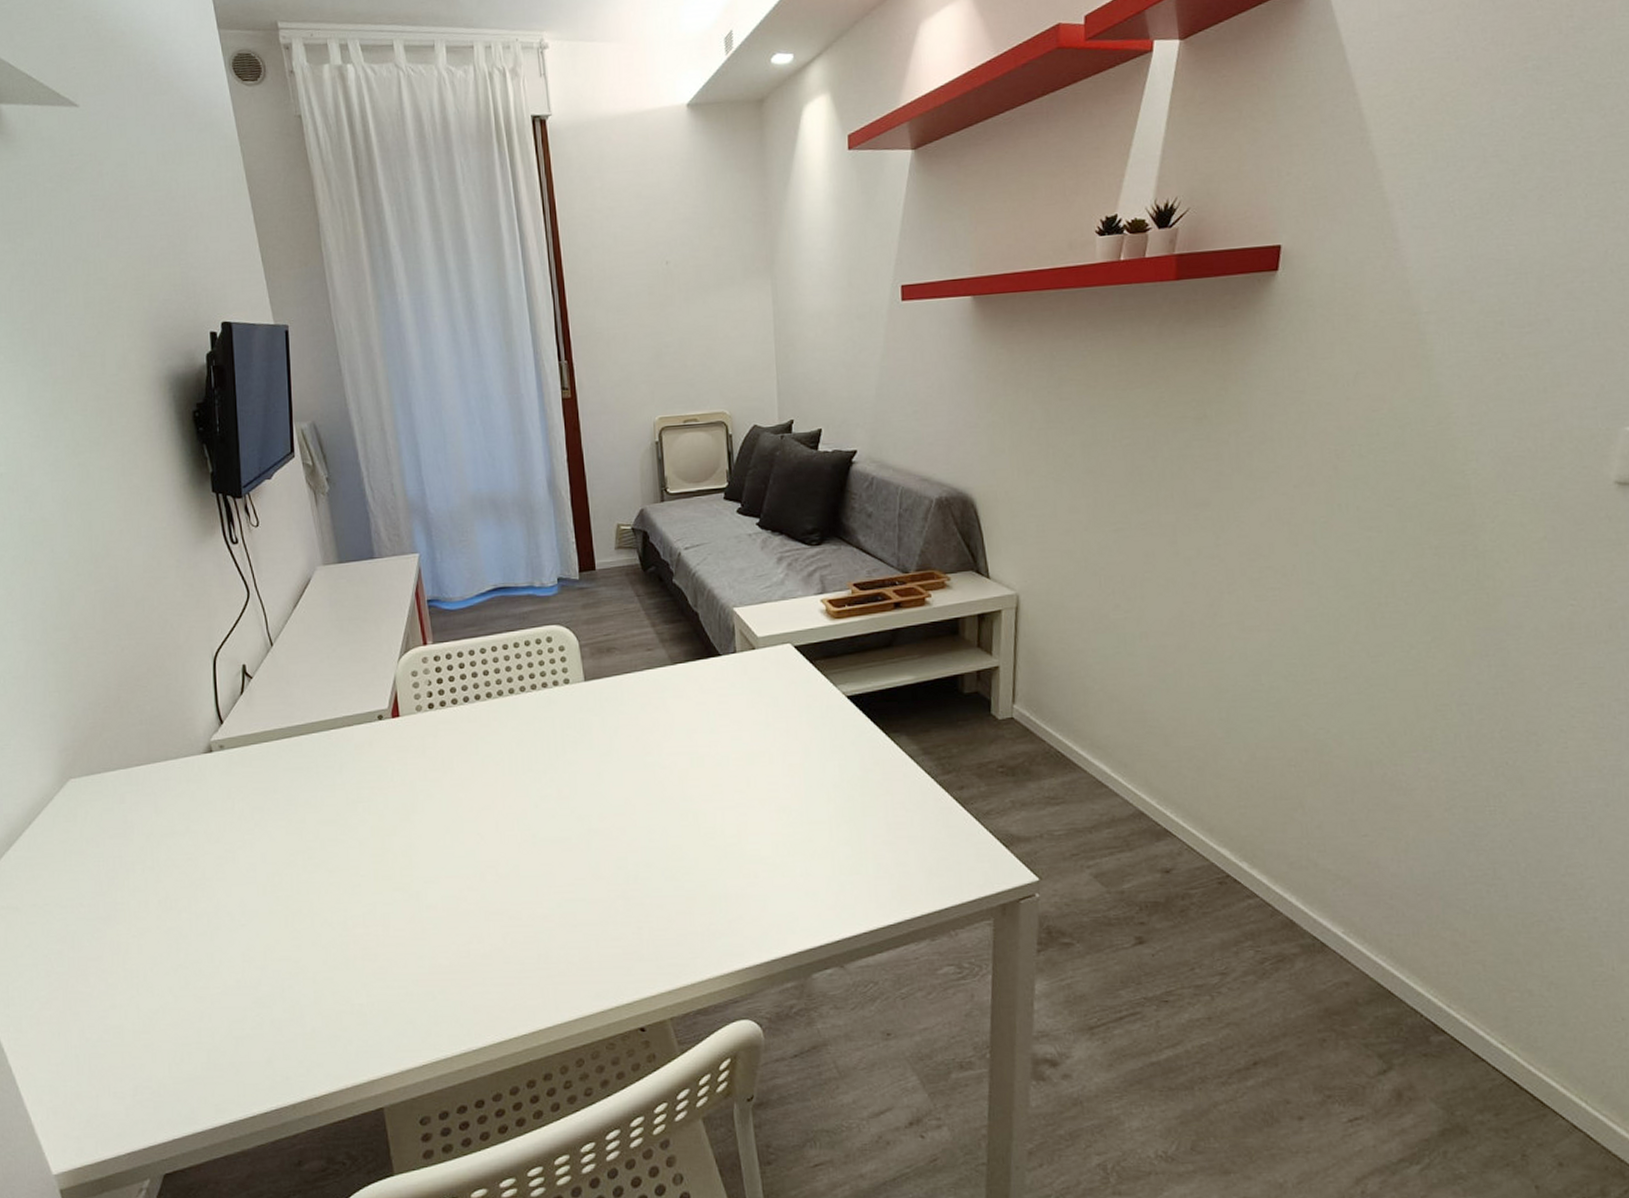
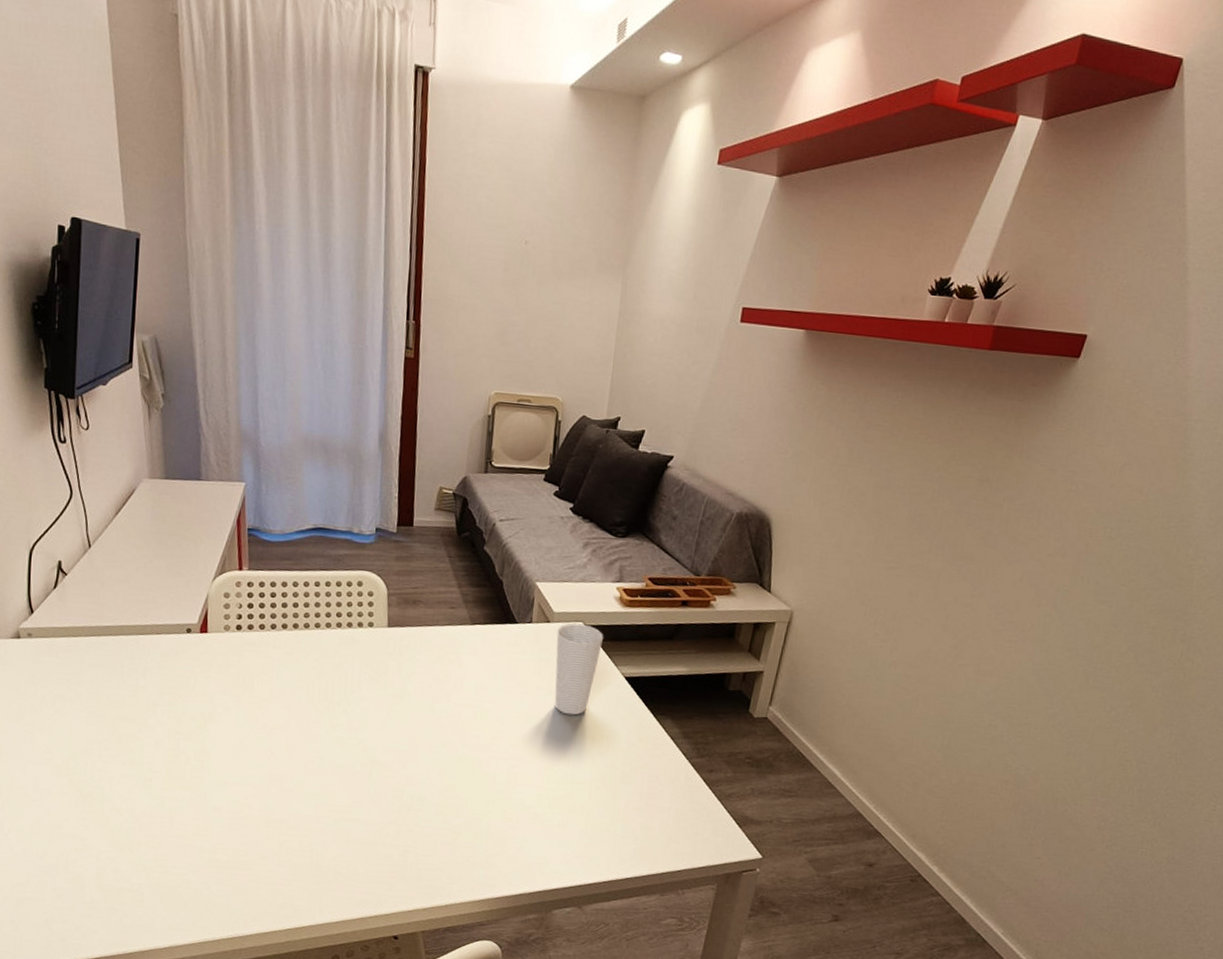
cup: none [764,645,817,748] -> present [554,623,604,716]

